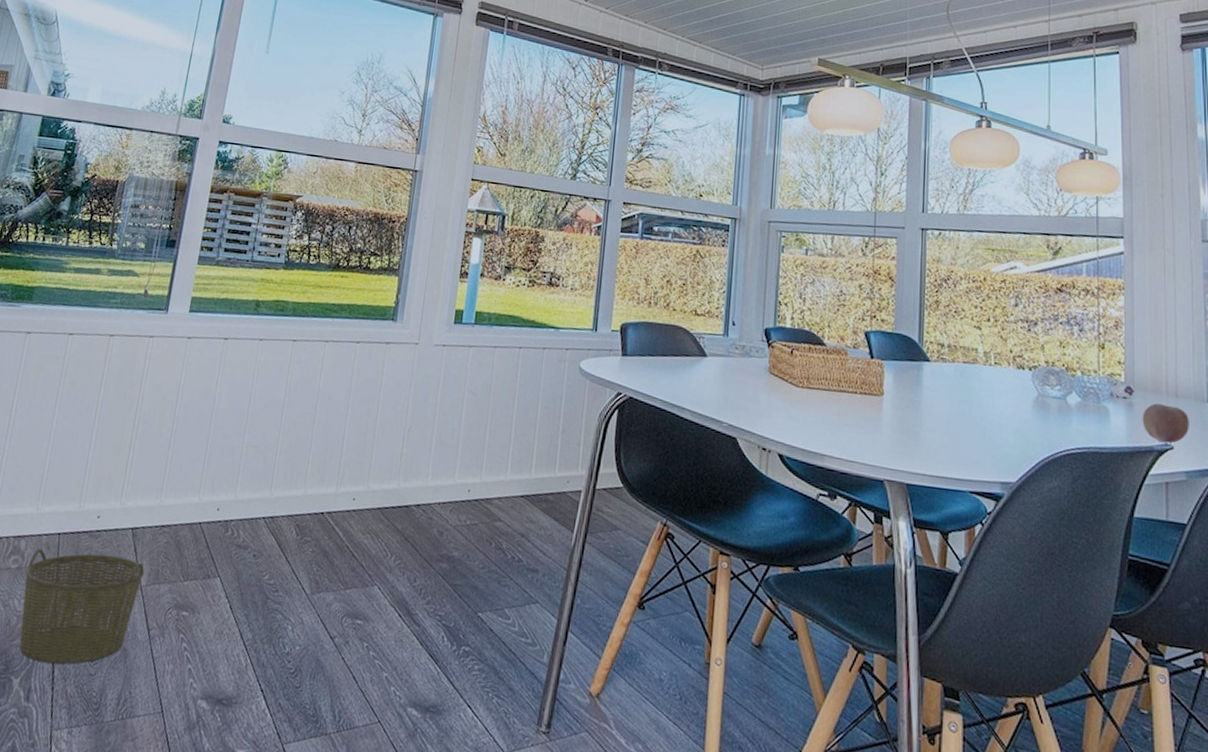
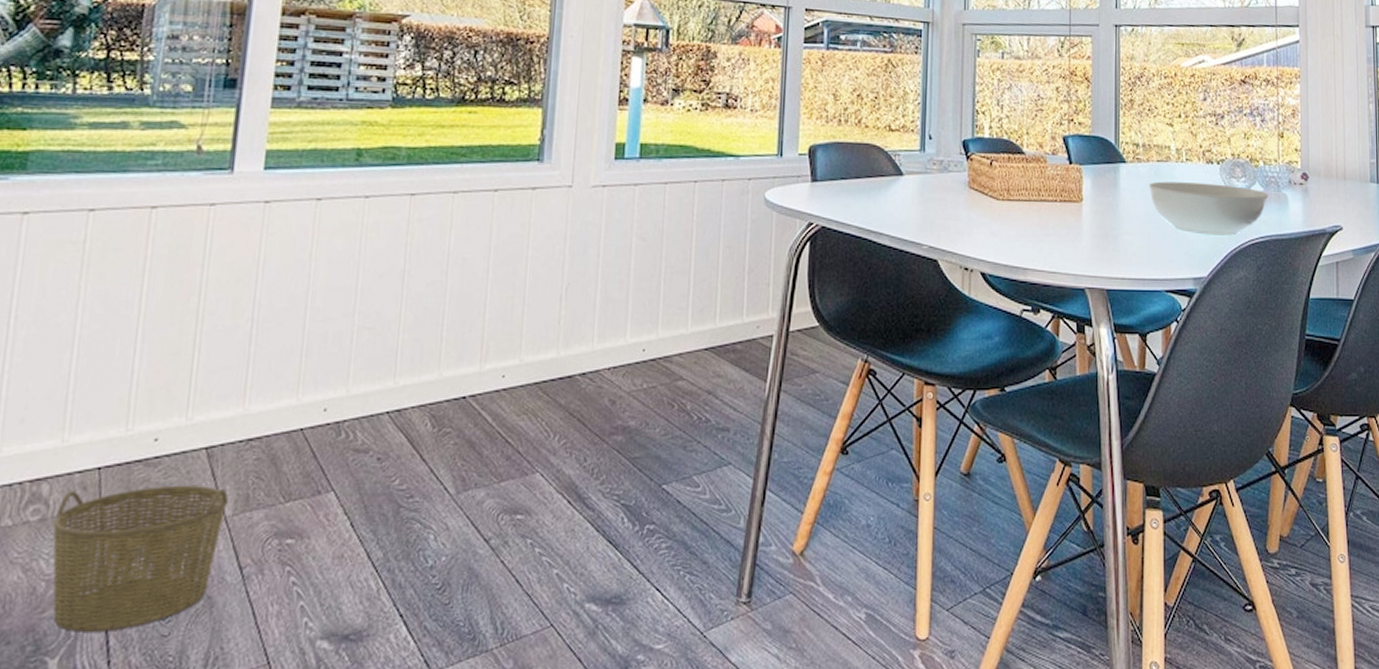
bowl: none [954,382,1087,444] -> present [1149,181,1269,236]
fruit: present [1142,403,1189,444] -> none [1316,187,1355,225]

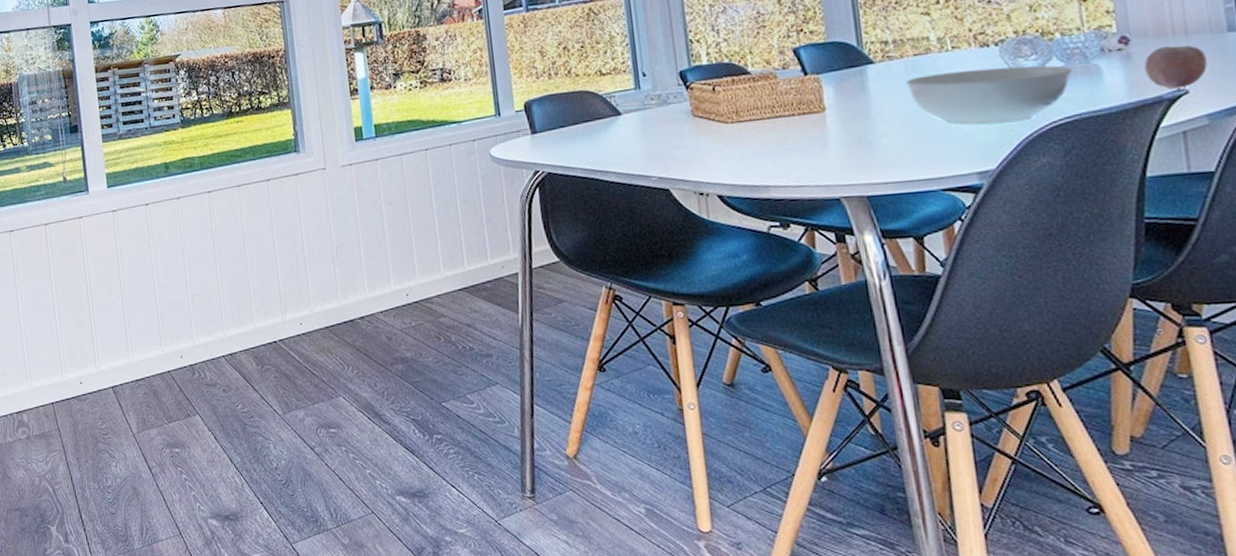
basket: present [52,484,229,632] -> none [34,412,133,510]
fruit: none [1316,187,1355,225] -> present [1144,45,1207,89]

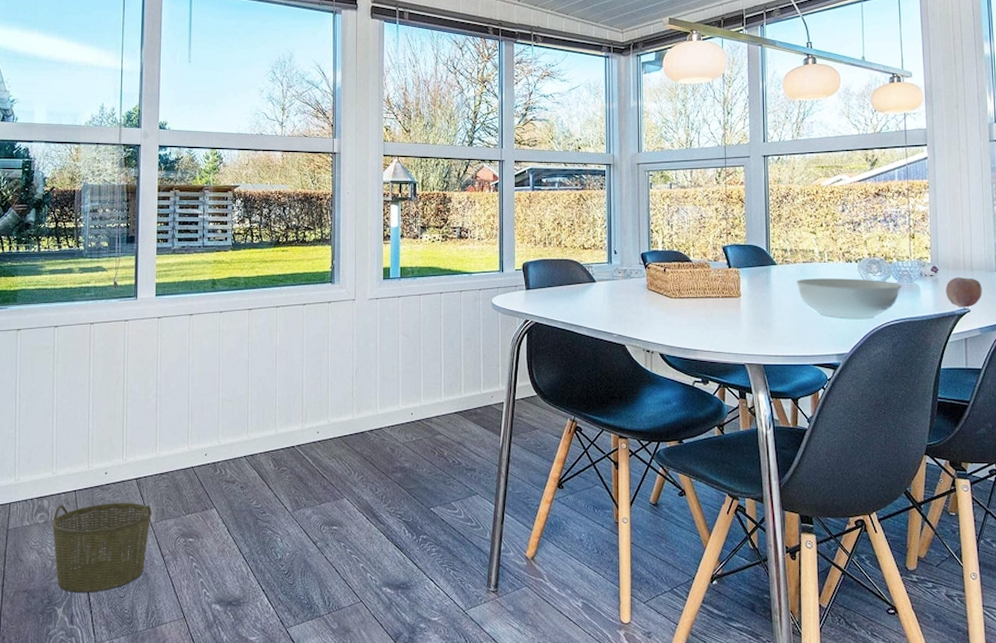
basket: none [34,412,133,510] -> present [52,502,152,593]

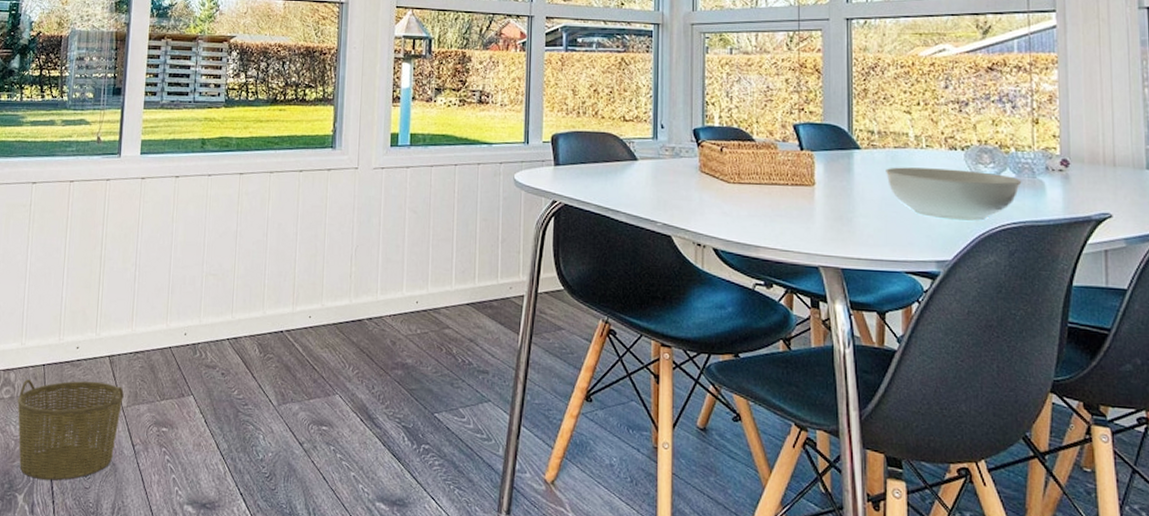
fruit: present [945,277,982,308] -> none [1079,174,1128,212]

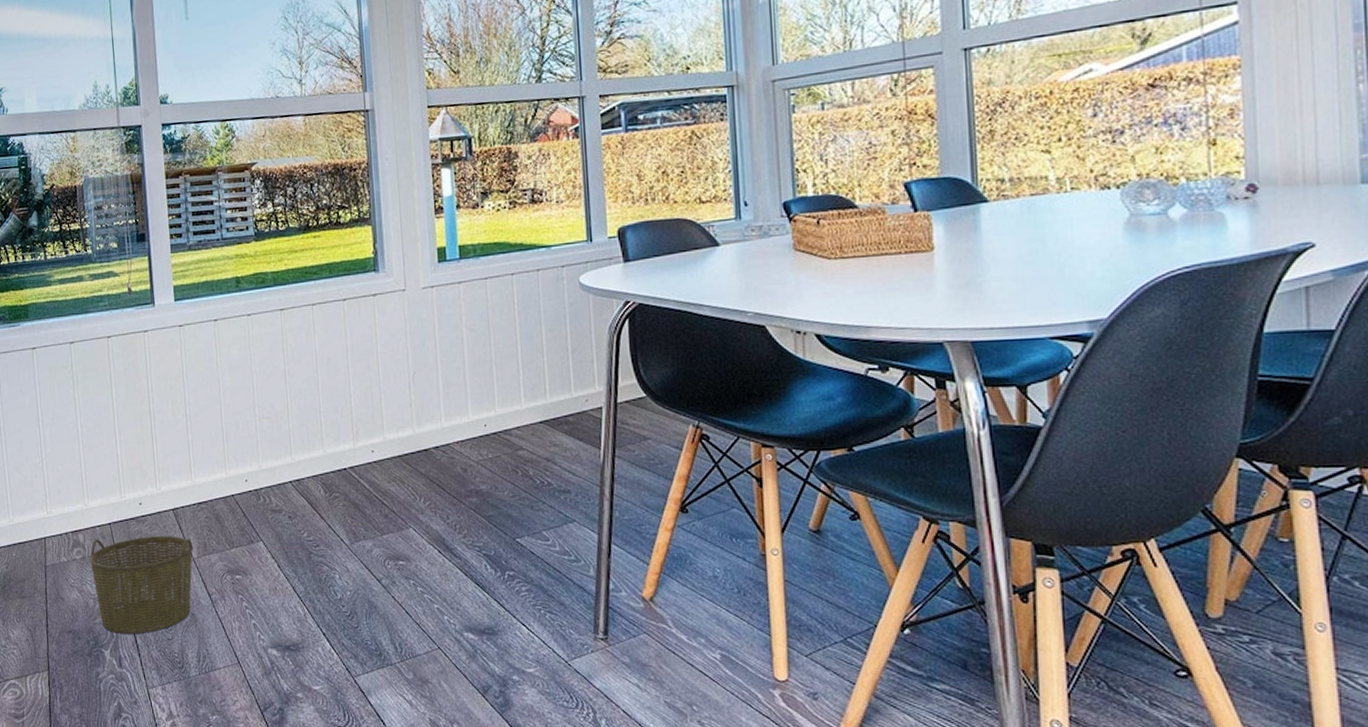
bowl: present [886,167,1022,221] -> none [1021,211,1196,272]

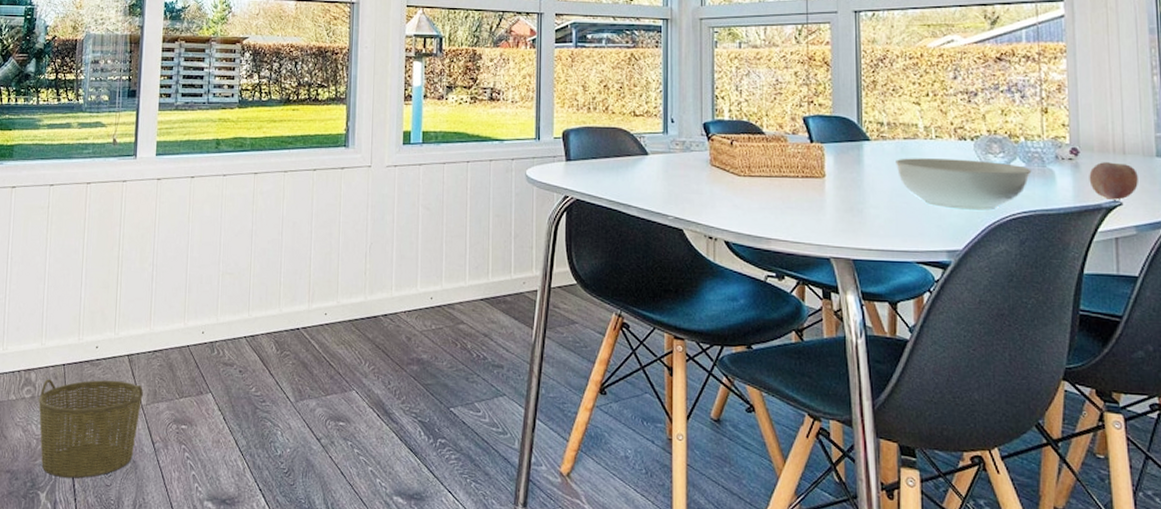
bowl: none [1021,211,1196,272] -> present [896,158,1032,211]
fruit: none [1271,196,1336,242] -> present [1089,162,1138,200]

